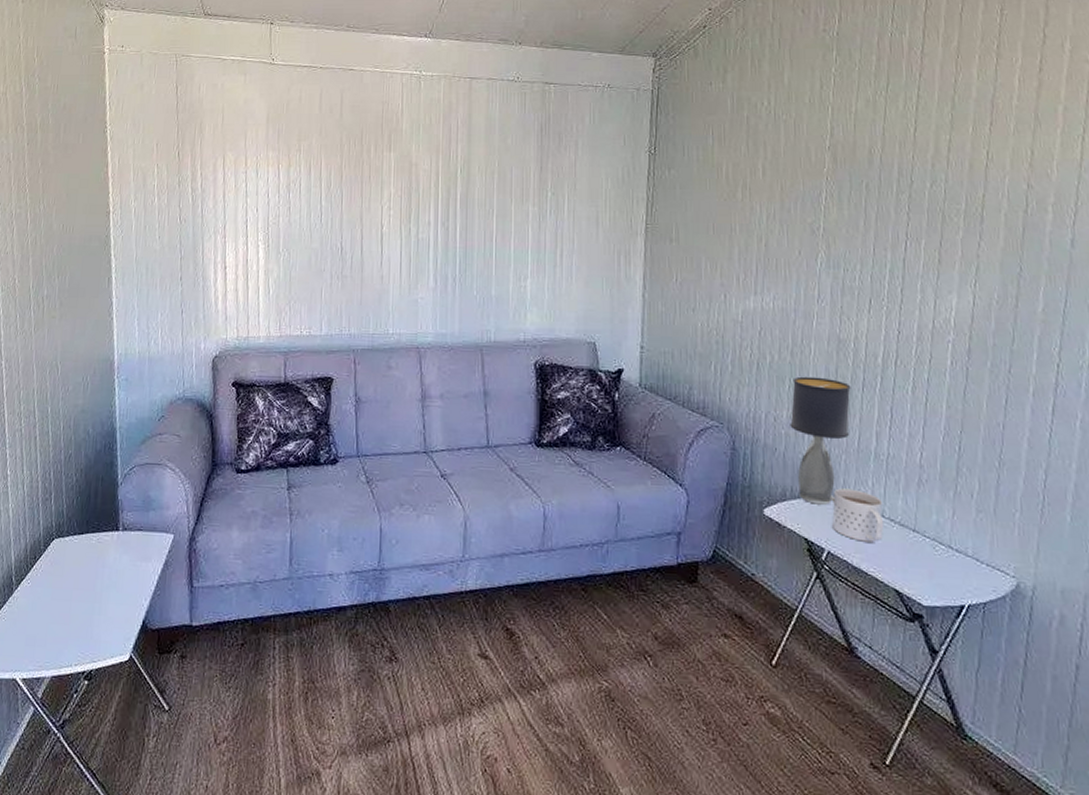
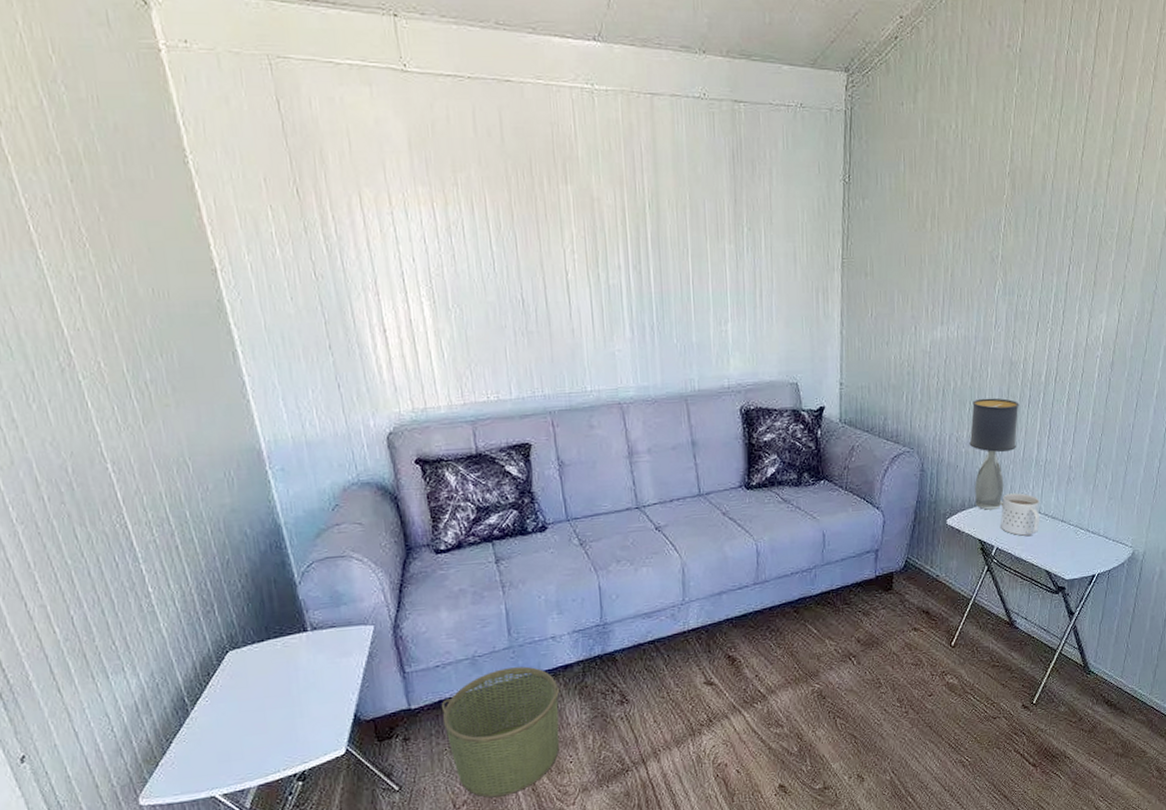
basket: none [218,599,331,742] -> present [441,666,560,798]

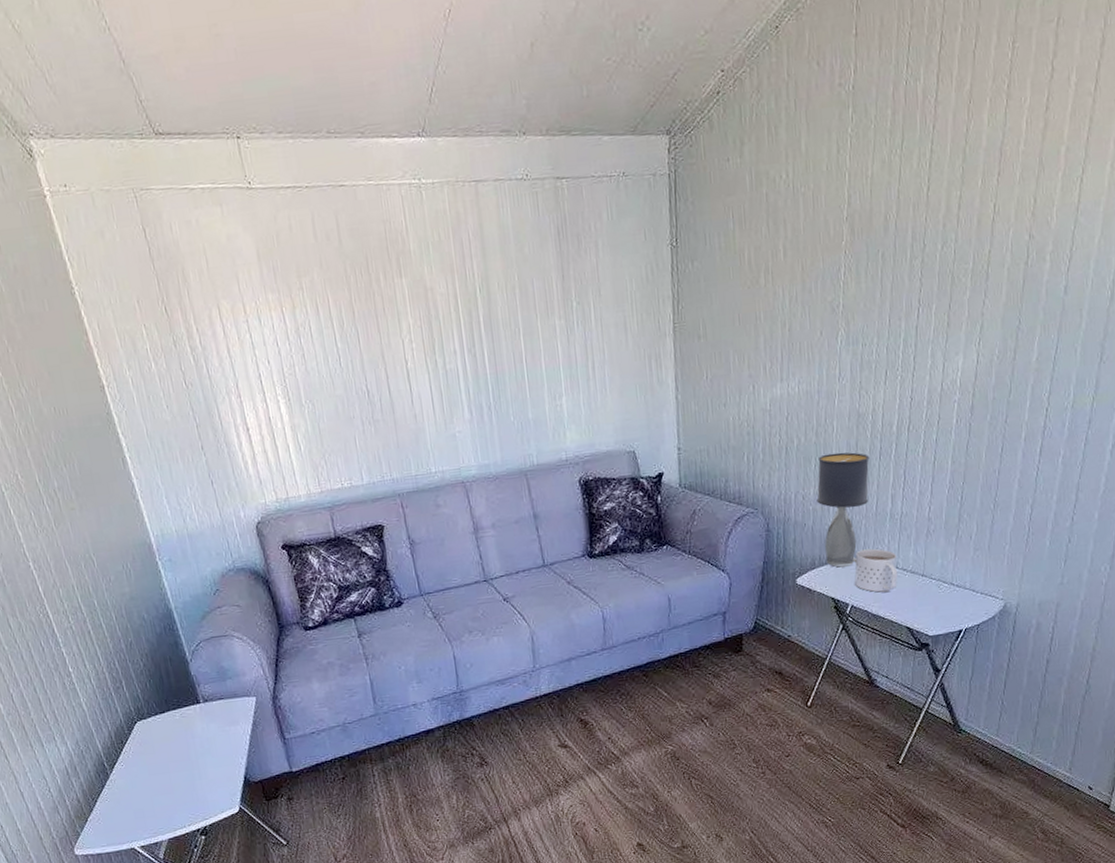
basket: present [441,666,560,798] -> none [318,732,426,852]

